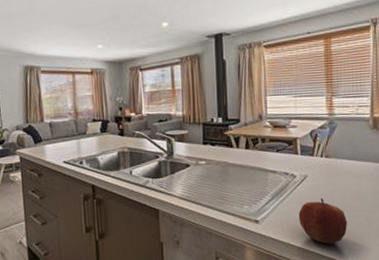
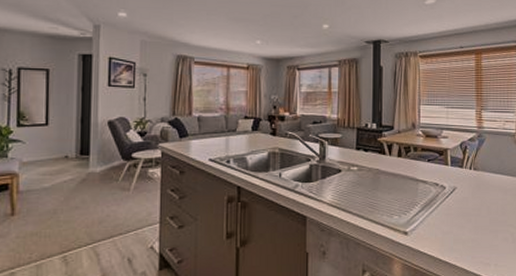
apple: present [298,198,348,245] -> none [446,211,494,260]

